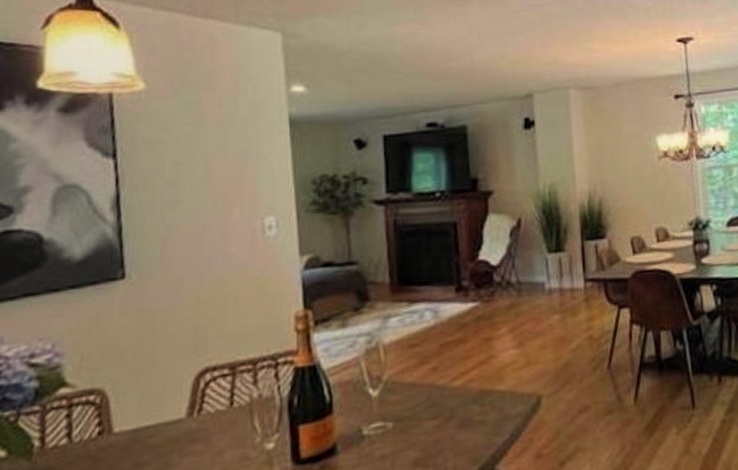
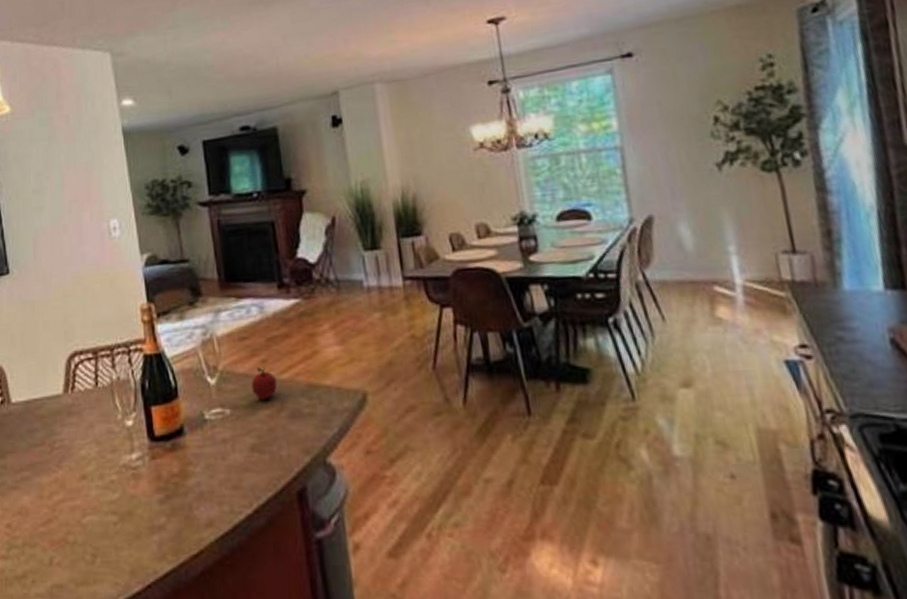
apple: none [418,374,448,411] -> present [251,367,278,400]

